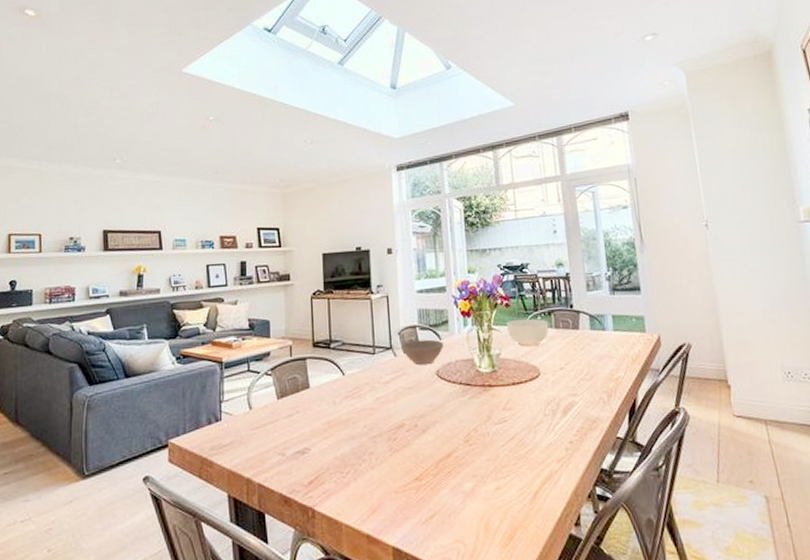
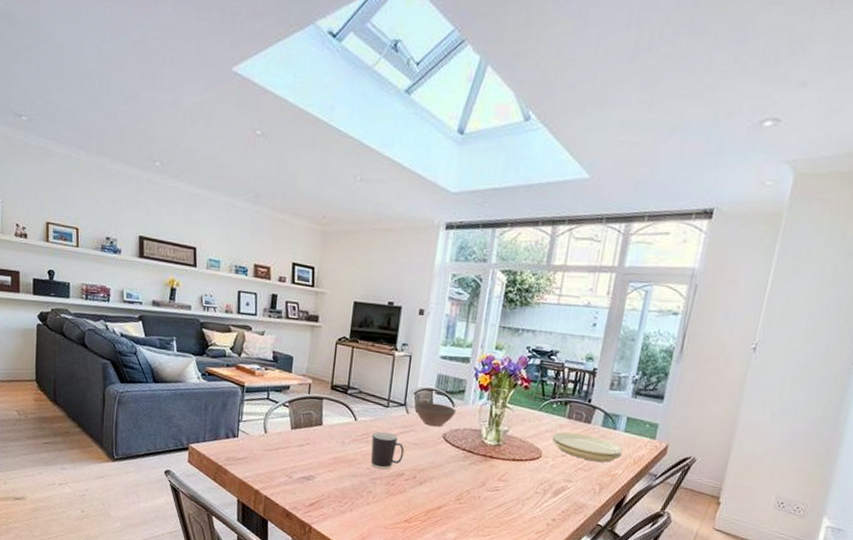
mug: none [363,381,400,424] -> present [370,431,404,470]
bowl: present [505,318,549,347] -> none [520,401,563,431]
plate: none [545,342,620,369] -> present [551,432,623,462]

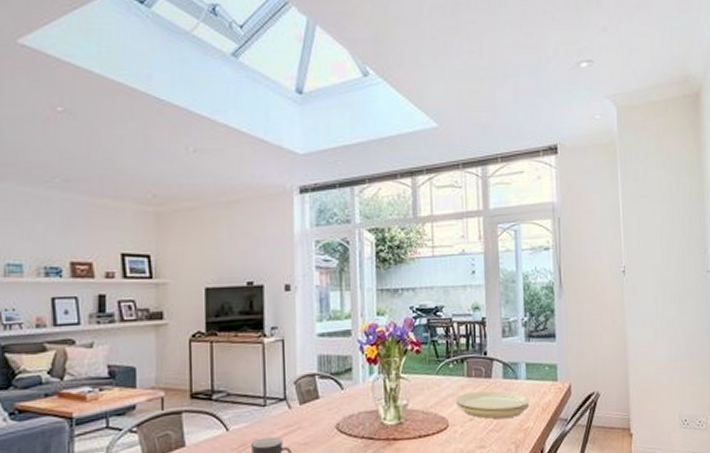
bowl: present [414,402,457,427] -> none [296,389,347,419]

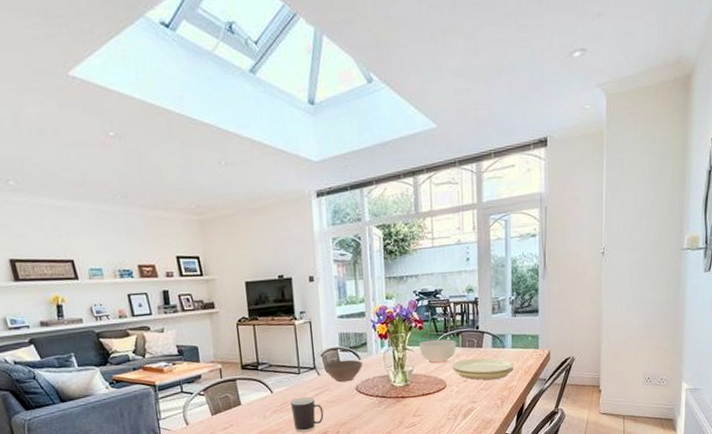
bowl: none [296,389,347,419] -> present [323,359,363,383]
bowl: none [415,366,461,397] -> present [418,339,457,364]

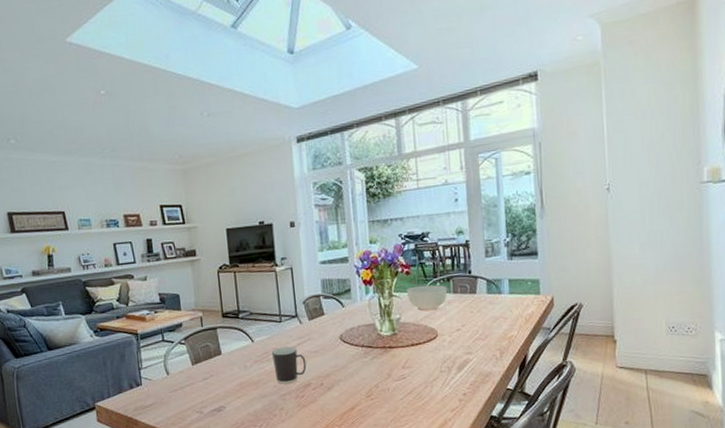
bowl: present [323,359,363,383] -> none [305,307,347,331]
plate: present [452,358,514,380] -> none [443,305,514,329]

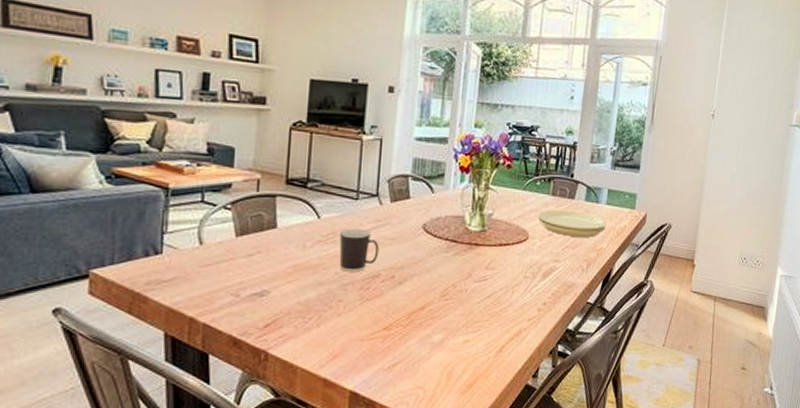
bowl: present [406,284,448,311] -> none [504,181,547,211]
plate: none [443,305,514,329] -> present [537,210,606,238]

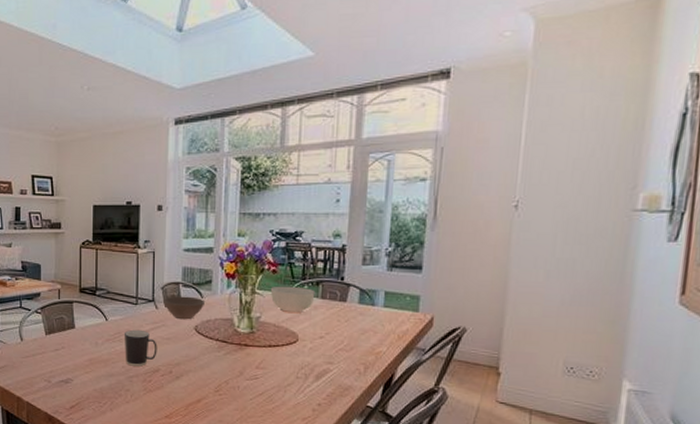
bowl: none [388,190,437,218] -> present [162,296,206,320]
bowl: none [504,181,547,211] -> present [270,286,316,314]
plate: present [537,210,606,238] -> none [307,313,385,341]

